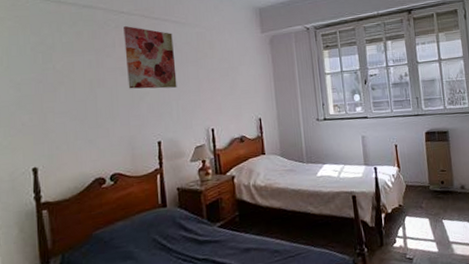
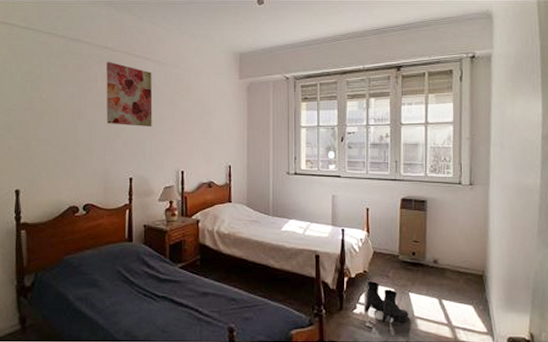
boots: none [403,214,445,253] -> present [364,281,408,323]

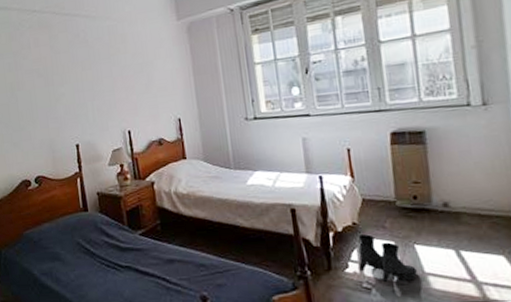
wall art: present [106,62,153,127] -> none [37,25,91,91]

